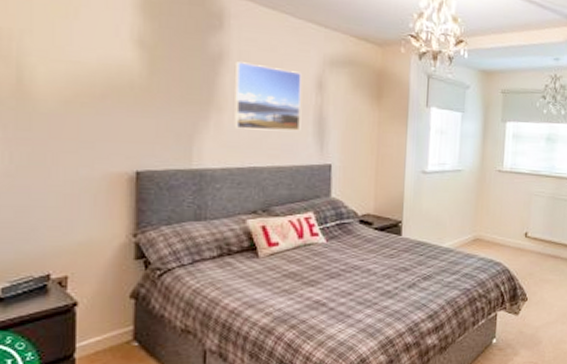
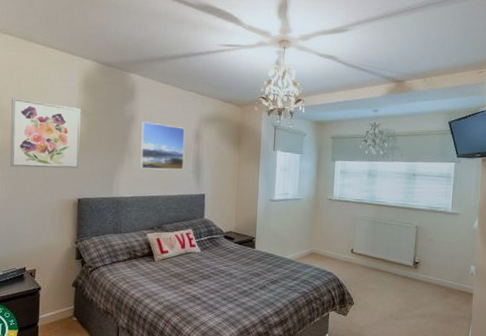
wall art: none [15,16,138,128] -> present [10,97,81,169]

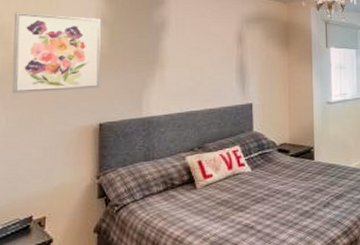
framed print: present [140,121,185,170] -> none [173,27,226,81]

